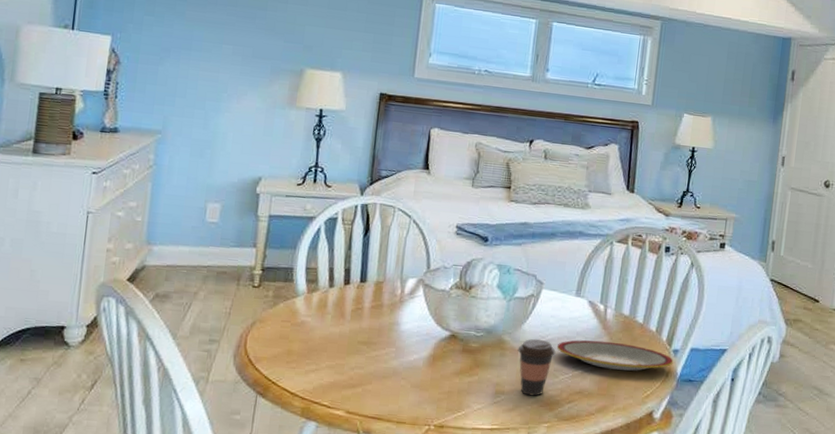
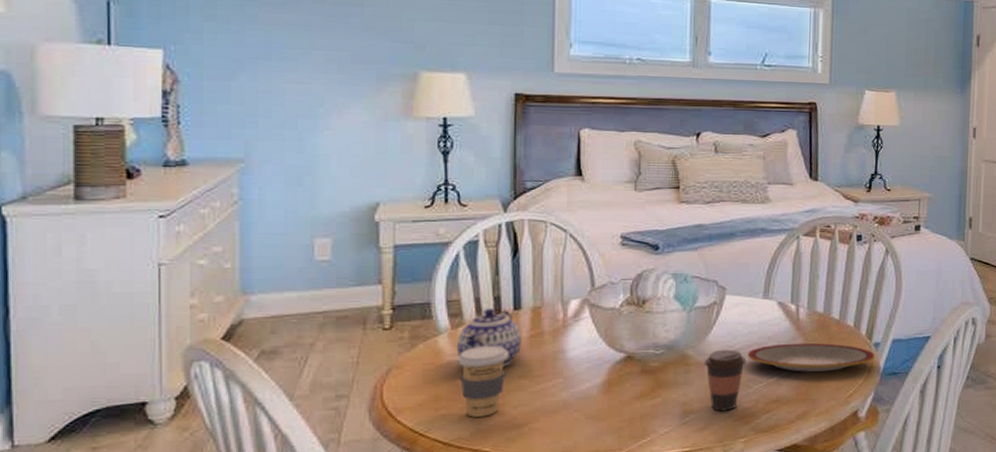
teapot: none [309,278,364,332] -> present [456,308,521,367]
coffee cup: none [309,310,353,374] -> present [457,345,509,417]

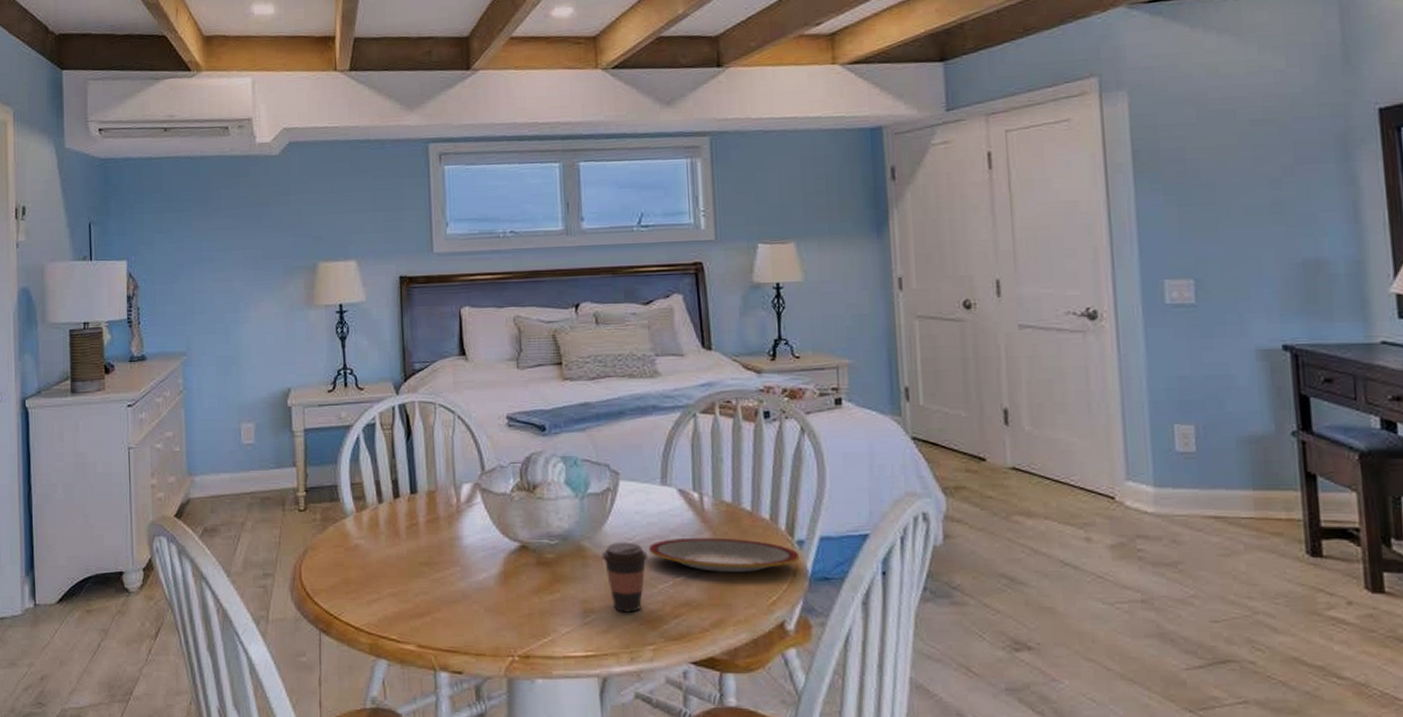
teapot: present [456,308,521,367] -> none [361,491,419,552]
coffee cup: present [457,345,509,417] -> none [363,529,409,603]

